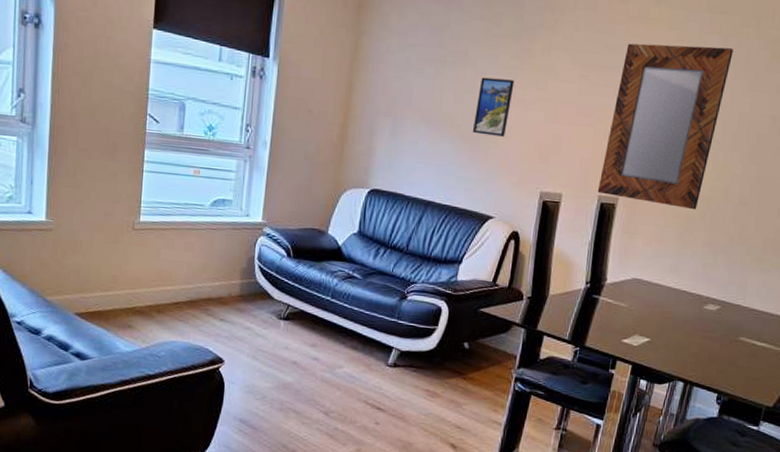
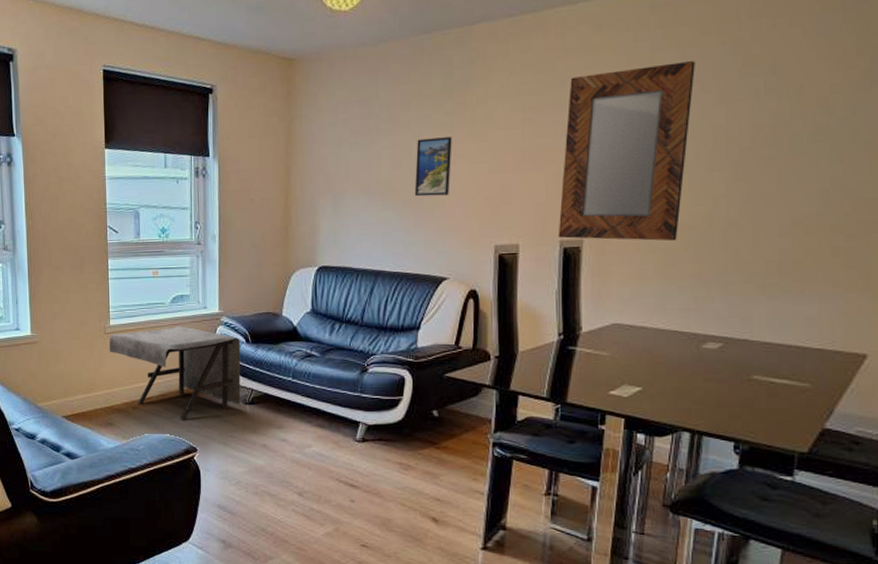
side table: none [136,231,282,329] -> present [109,326,241,420]

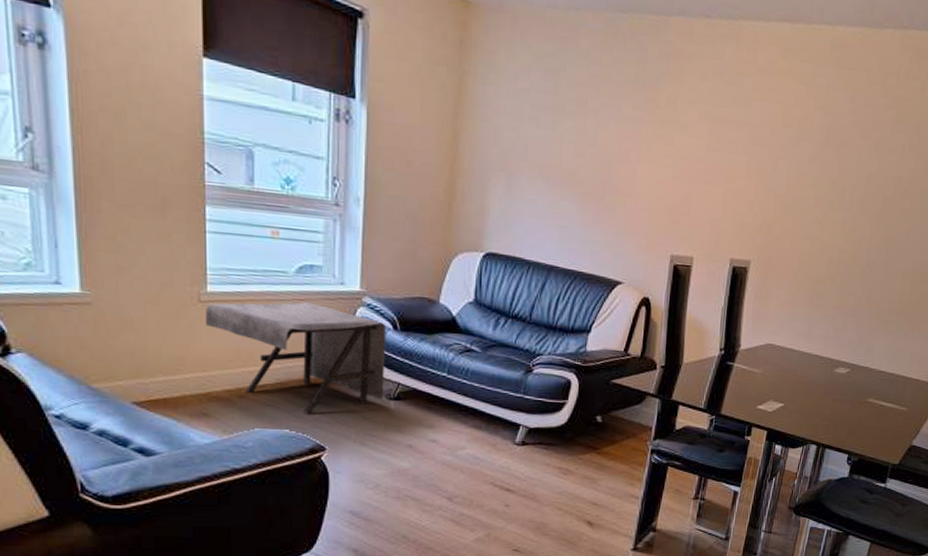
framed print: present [414,137,452,197] -> none [596,129,640,196]
home mirror: present [558,60,695,241] -> none [729,97,860,273]

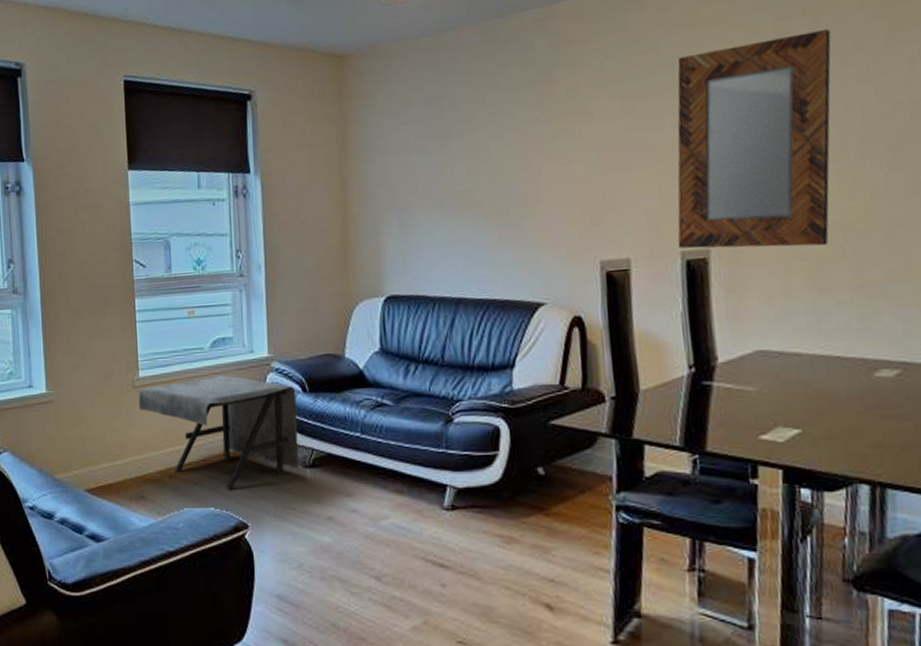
home mirror: none [729,97,860,273] -> present [677,28,831,249]

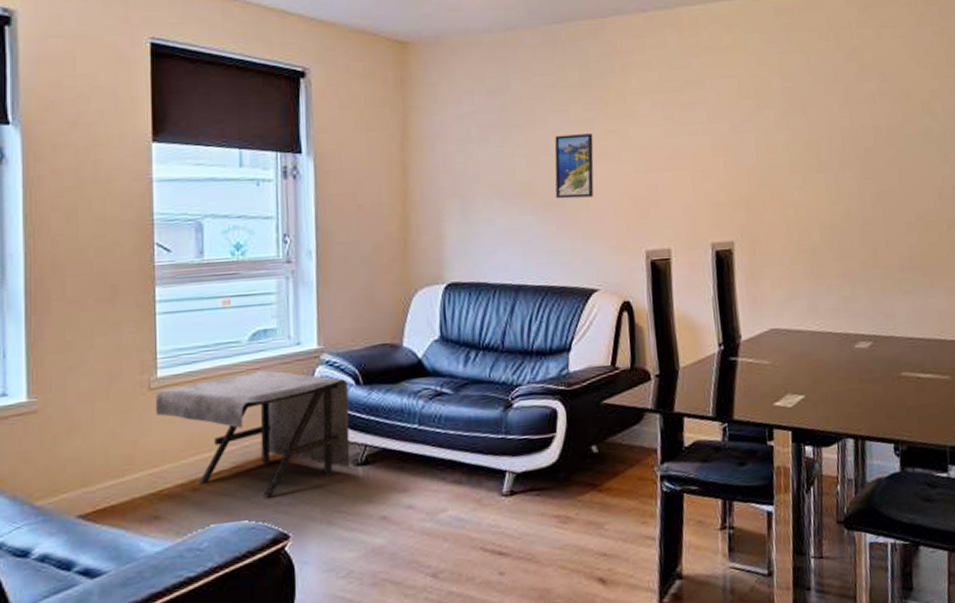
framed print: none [496,134,540,208] -> present [554,133,594,199]
home mirror: present [677,28,831,249] -> none [707,64,821,241]

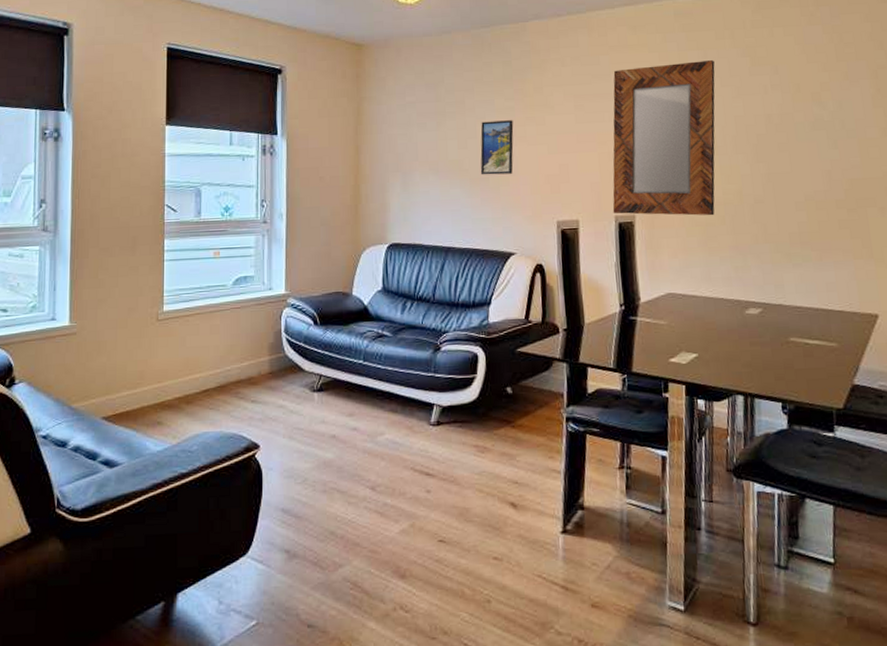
side table: present [155,370,351,498] -> none [161,309,309,413]
home mirror: none [707,64,821,241] -> present [612,59,715,216]

